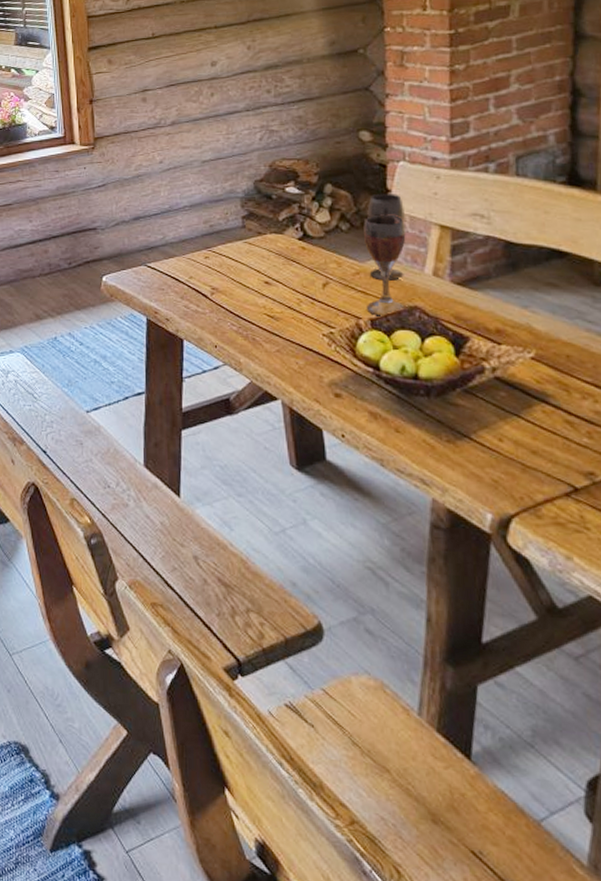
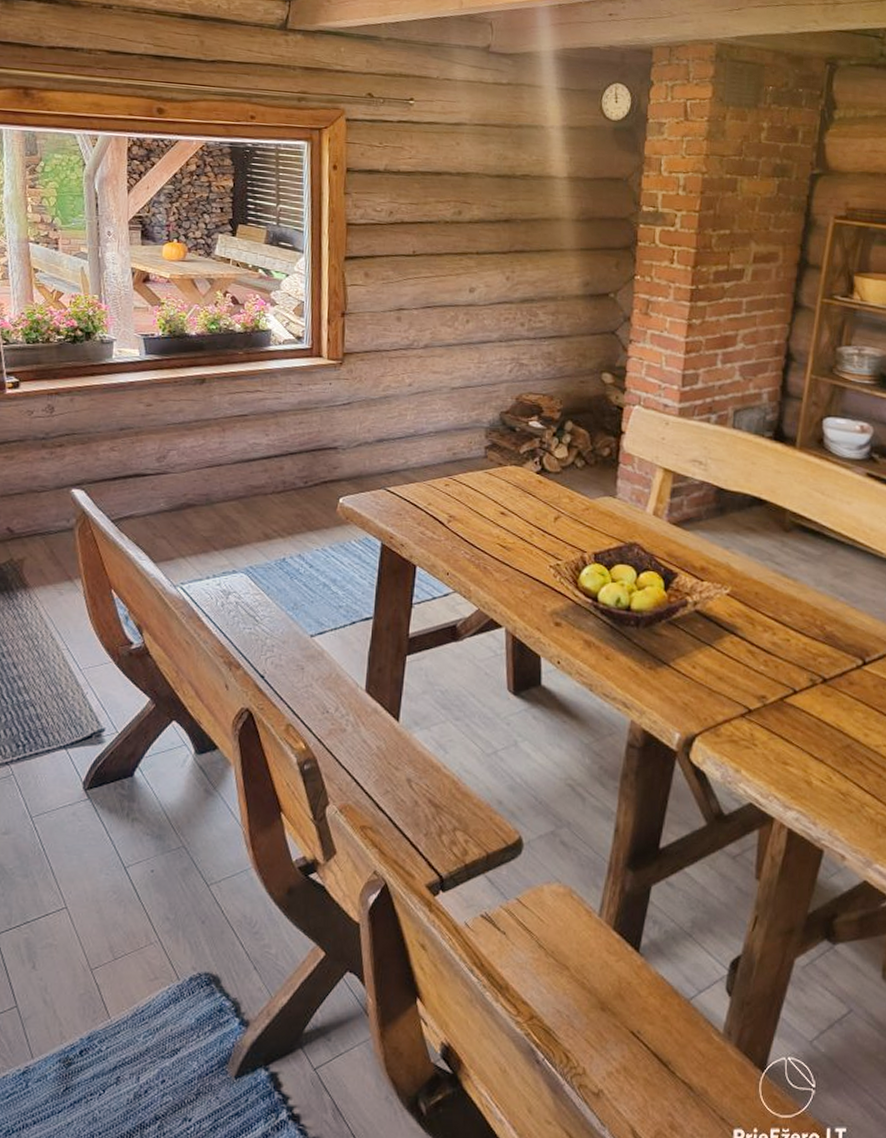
cup: present [363,214,406,316] -> none [591,454,634,551]
wine glass: present [367,193,405,281] -> none [598,434,635,518]

